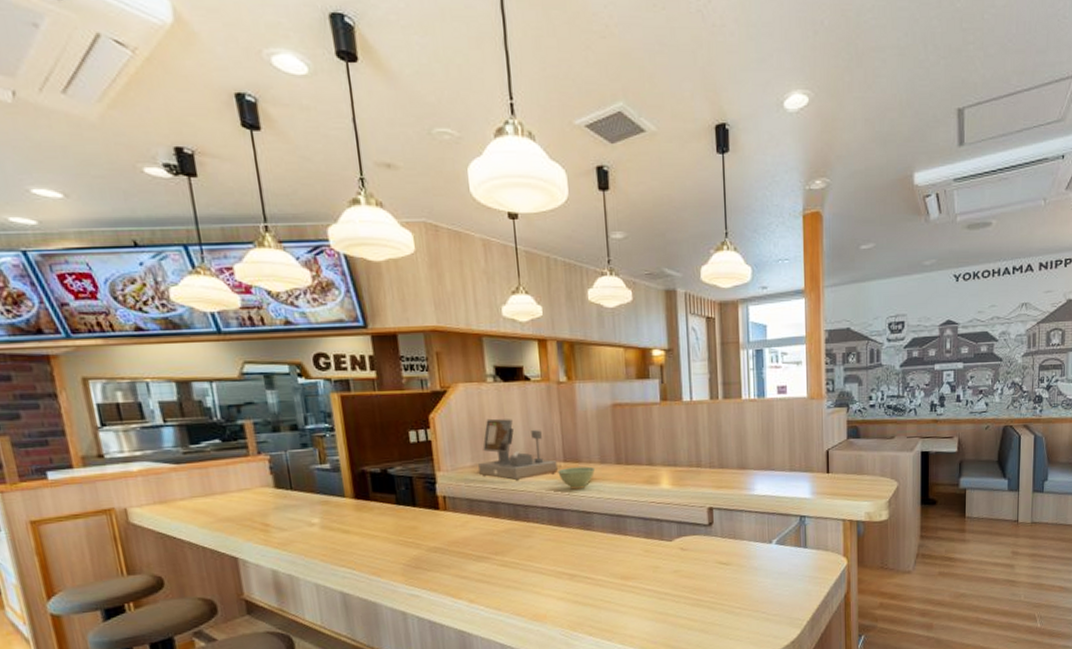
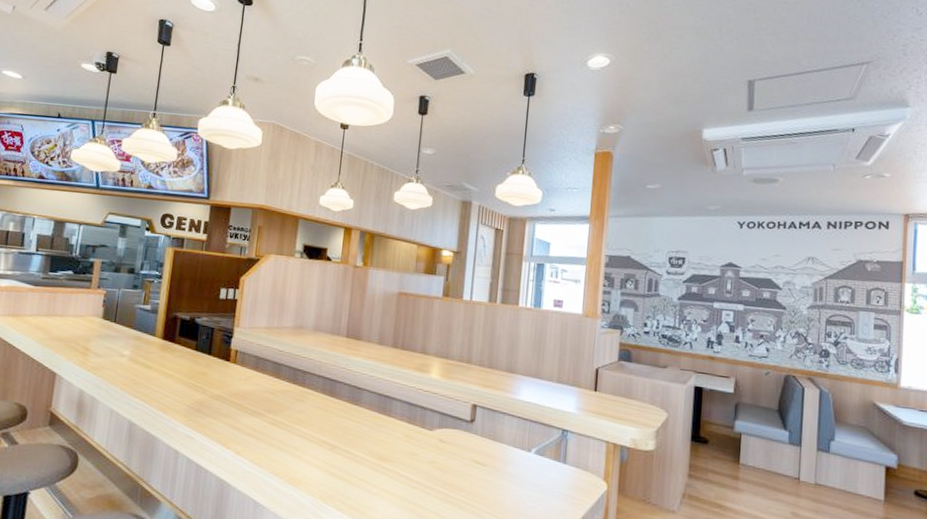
cash register: present [478,418,558,482] -> none [271,288,340,349]
bowl: present [557,466,596,490] -> none [339,343,373,365]

